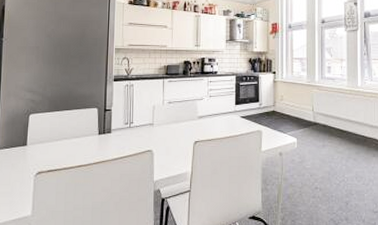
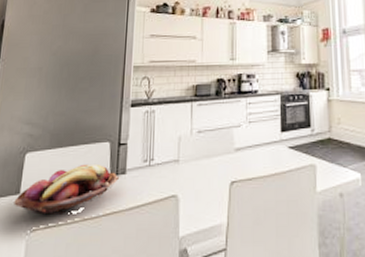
fruit basket: none [22,124,107,162] -> present [14,164,120,215]

